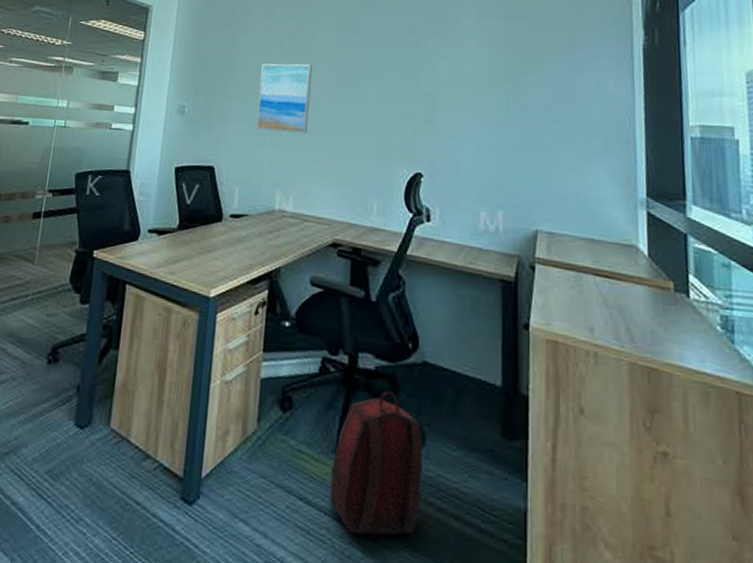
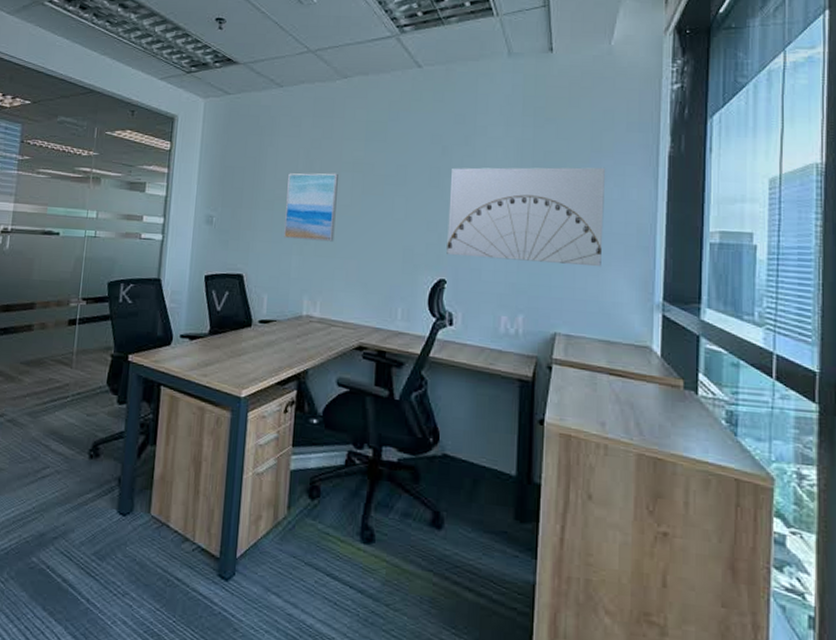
backpack: present [329,391,423,536] -> none [354,481,441,606]
wall art: none [422,59,582,162] -> present [447,167,606,267]

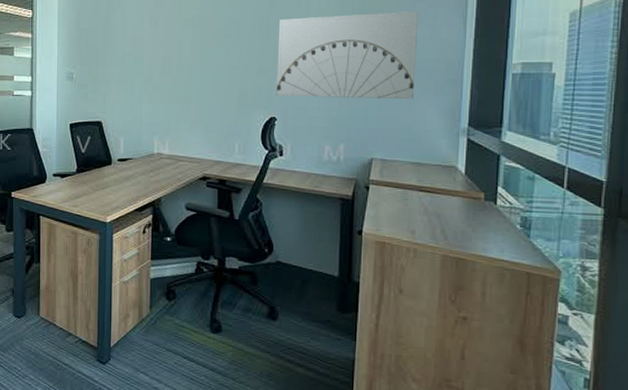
wall art: present [284,173,338,242] -> none [135,29,179,90]

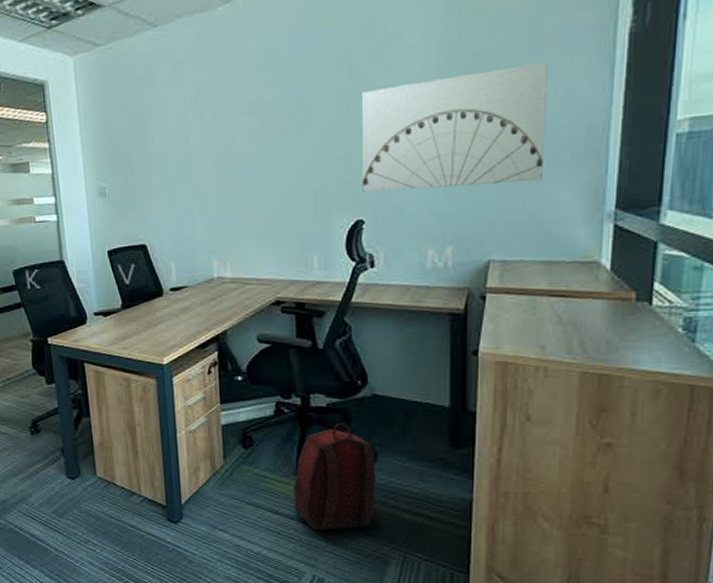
backpack: none [206,283,276,379] -> present [293,423,376,531]

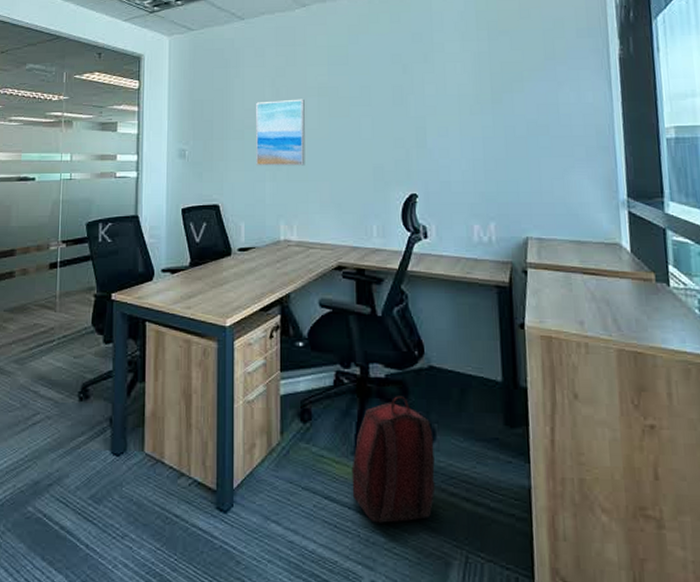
wall art: none [178,119,237,201] -> present [256,99,305,166]
wall art: present [361,61,549,193] -> none [413,73,565,170]

